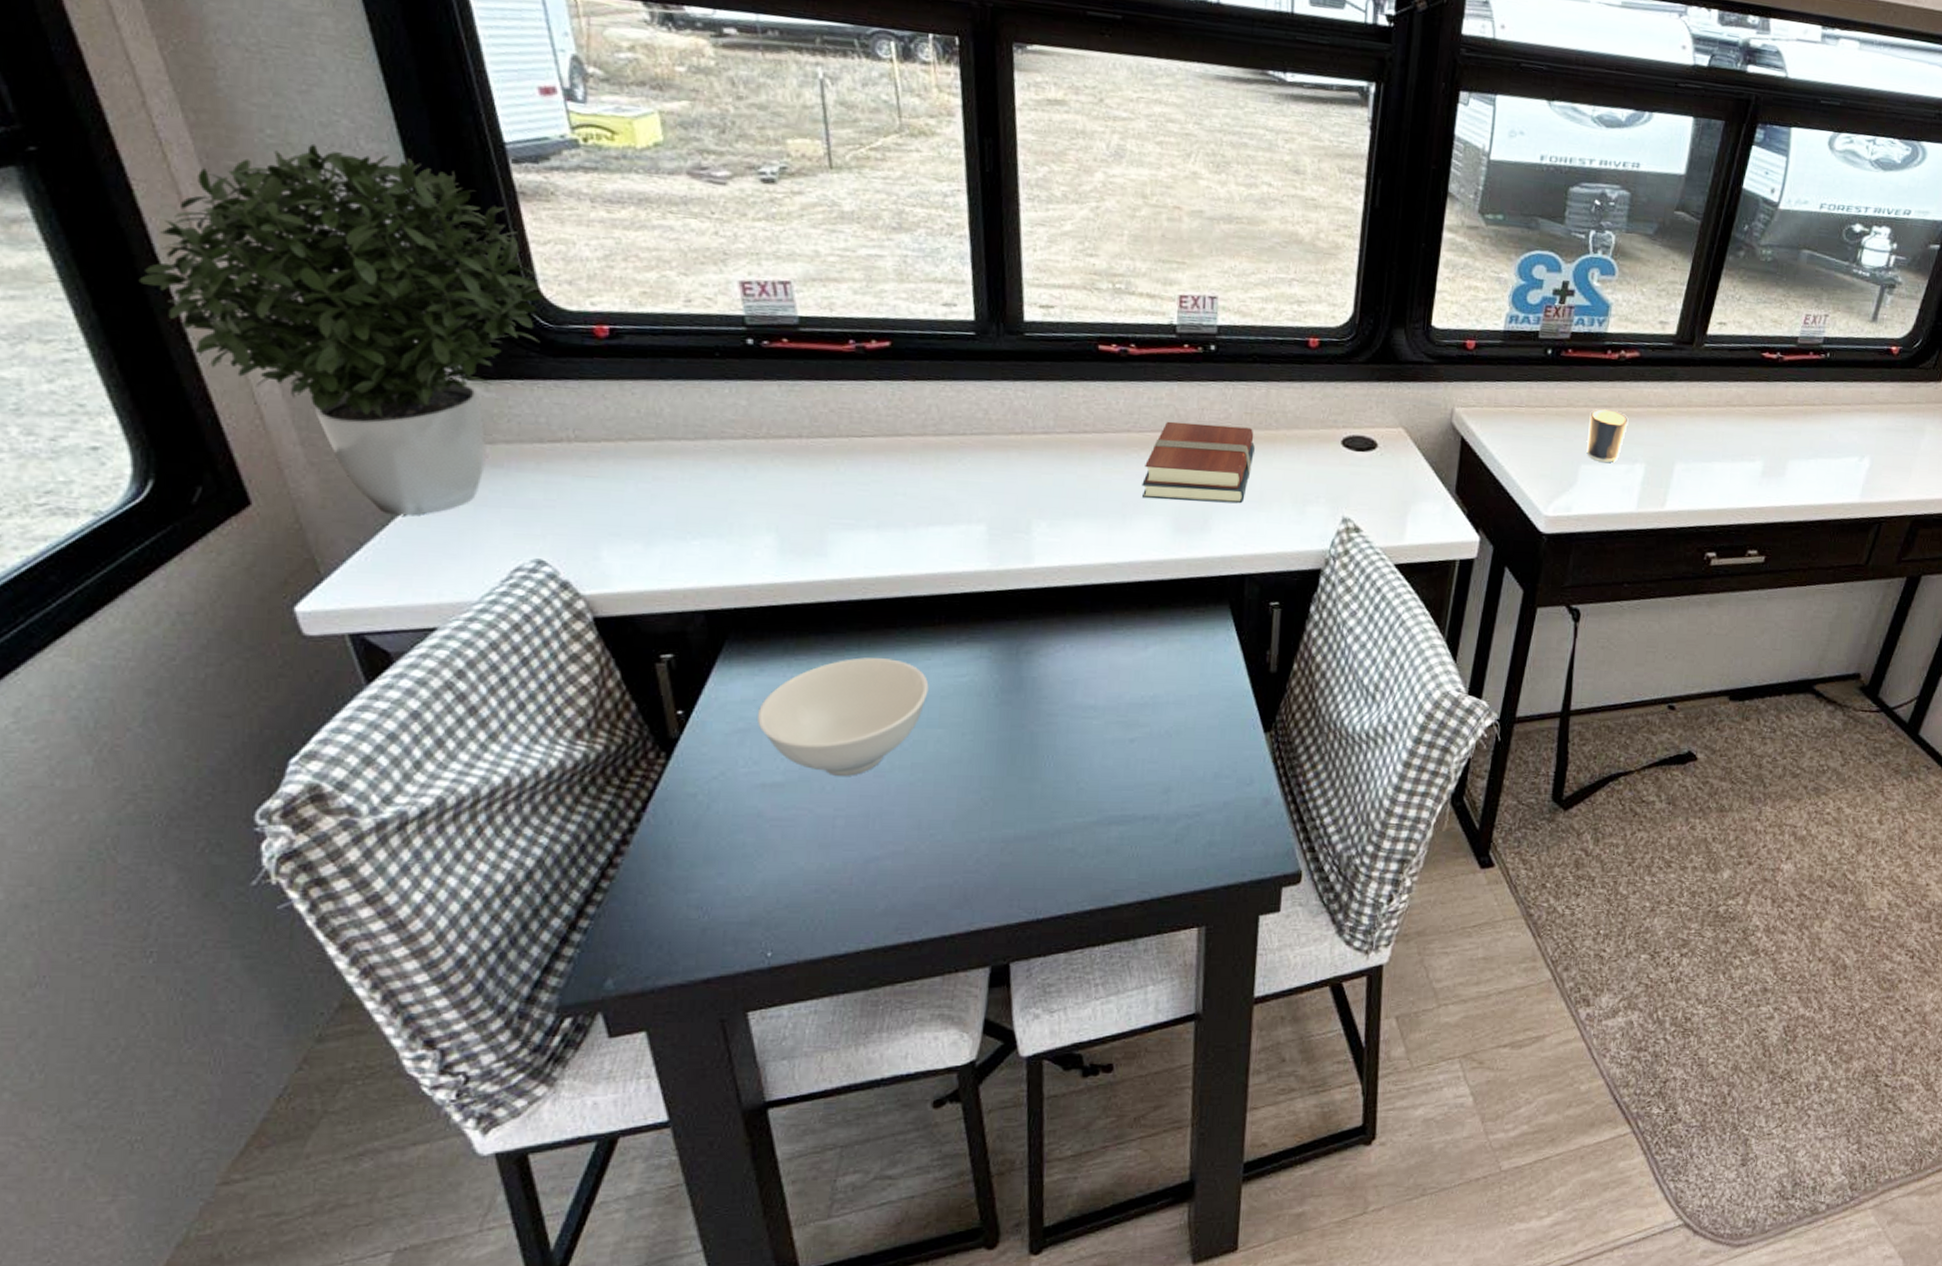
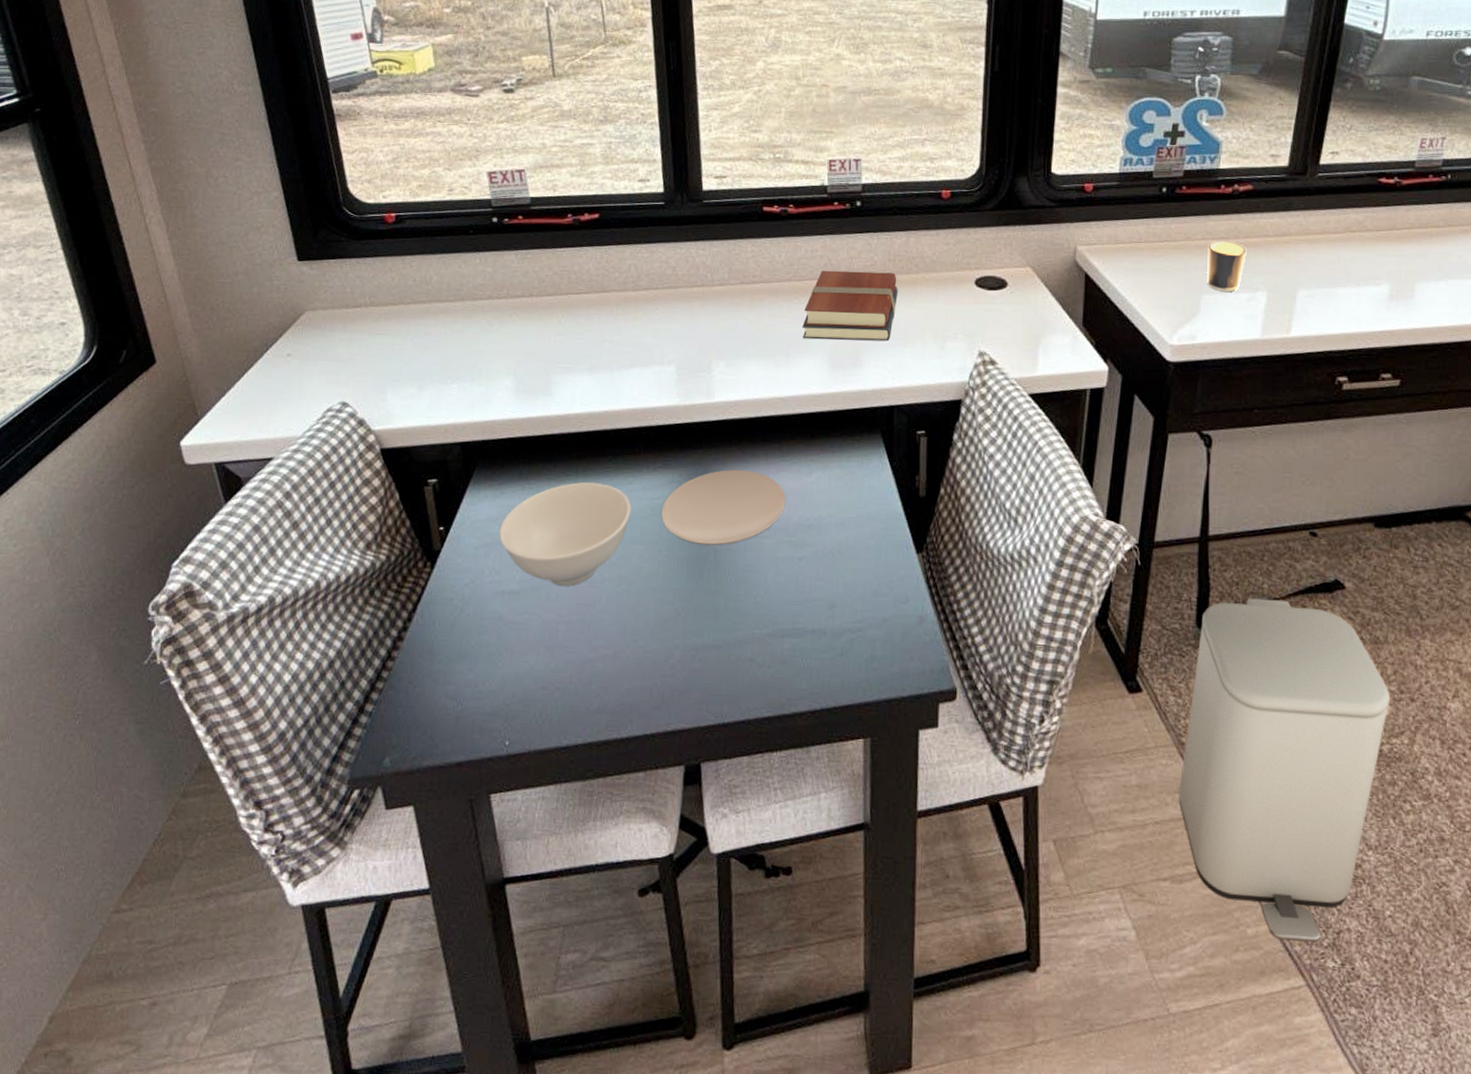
potted plant: present [138,143,544,516] -> none [95,90,351,369]
plate: none [966,643,1117,728] -> present [661,469,786,546]
pedal bin: none [1523,771,1730,1093] -> present [1179,598,1390,943]

